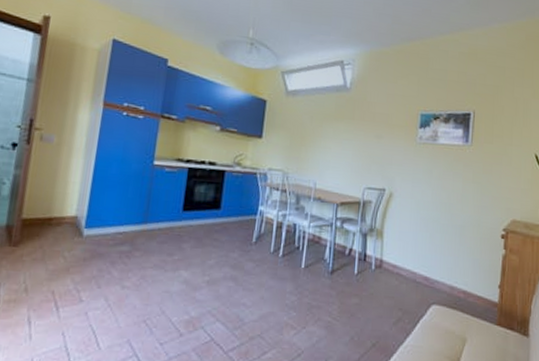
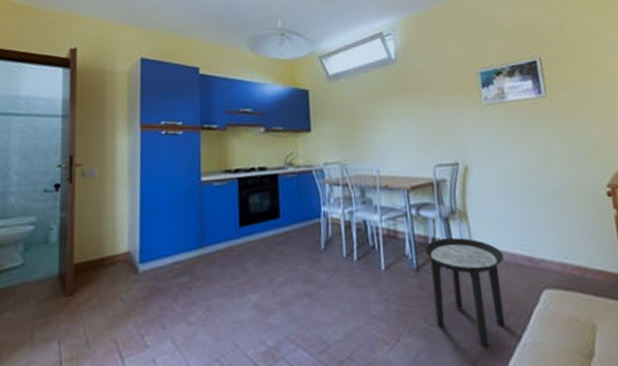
side table: none [339,250,407,344] -> present [424,237,506,348]

